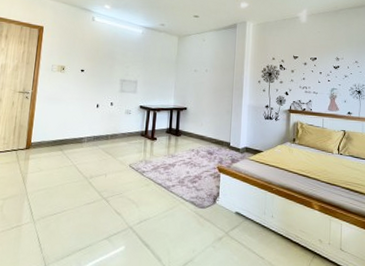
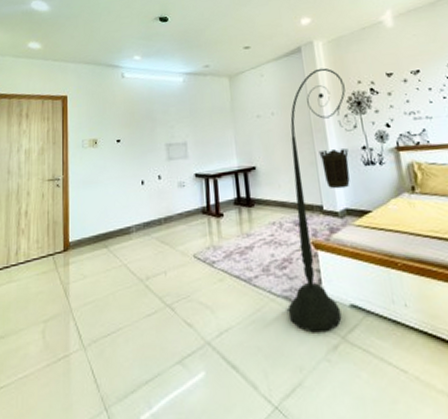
floor lamp: none [192,43,267,229] -> present [289,68,358,333]

